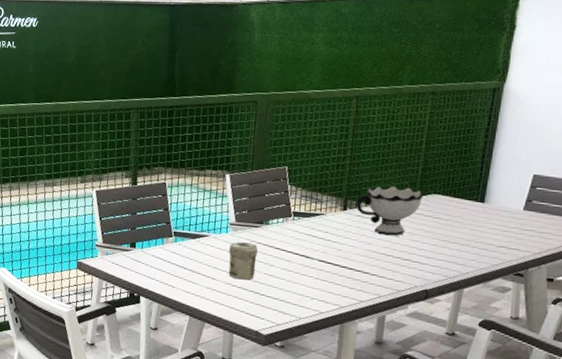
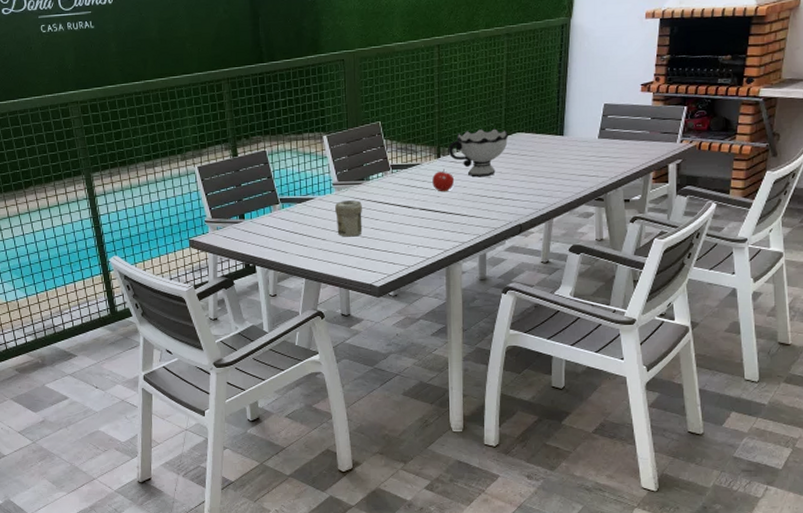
fruit: none [335,222,360,246] -> present [432,169,455,192]

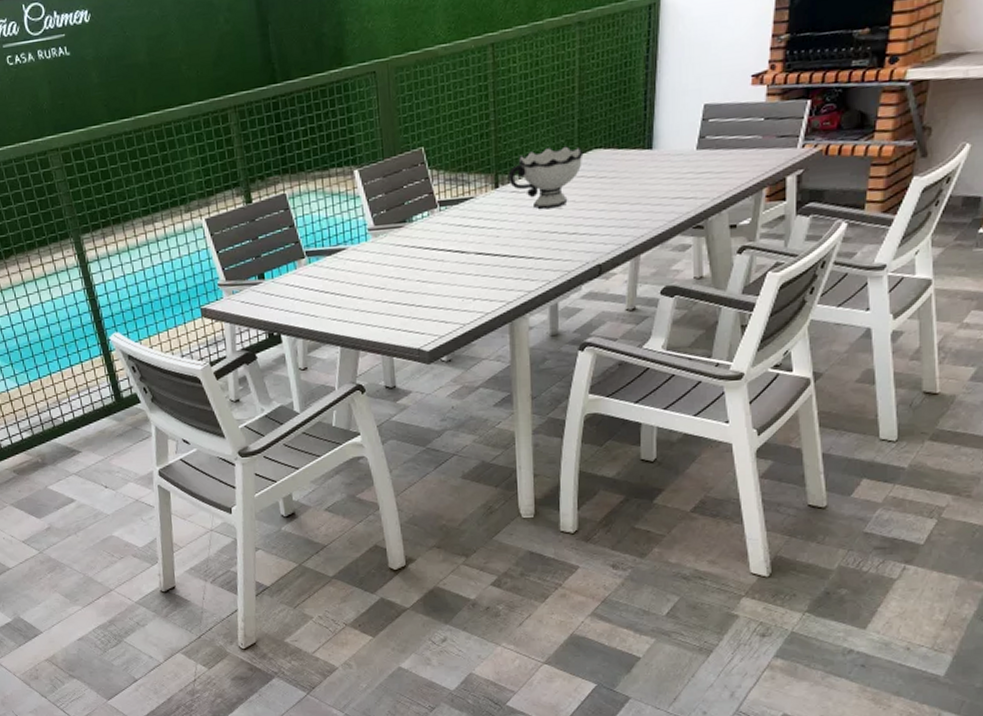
jar: present [335,200,363,237] -> none [372,247,407,294]
fruit: present [432,169,455,192] -> none [490,201,517,231]

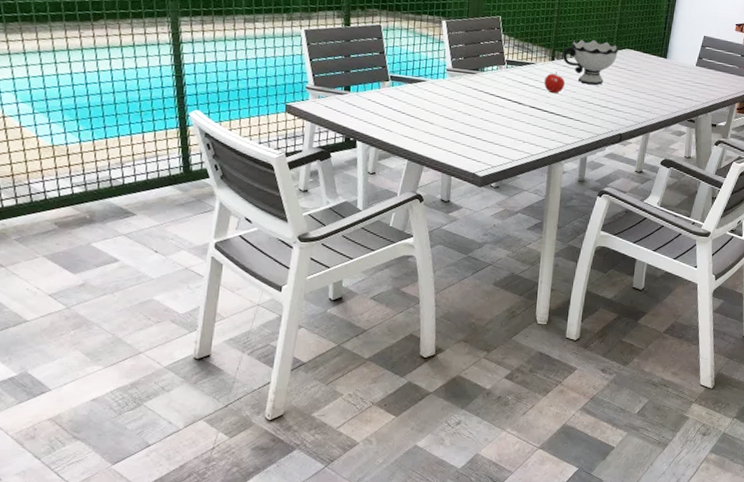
fruit: none [490,201,517,231] -> present [544,72,566,94]

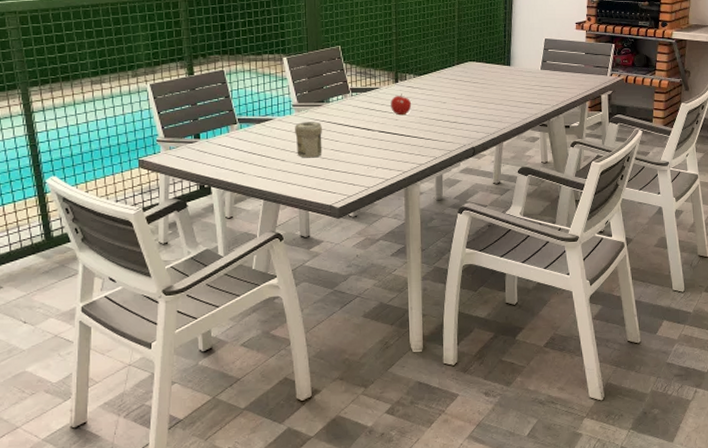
jar: none [446,87,474,125] -> present [295,122,322,158]
bowl: present [562,39,619,86] -> none [405,57,461,102]

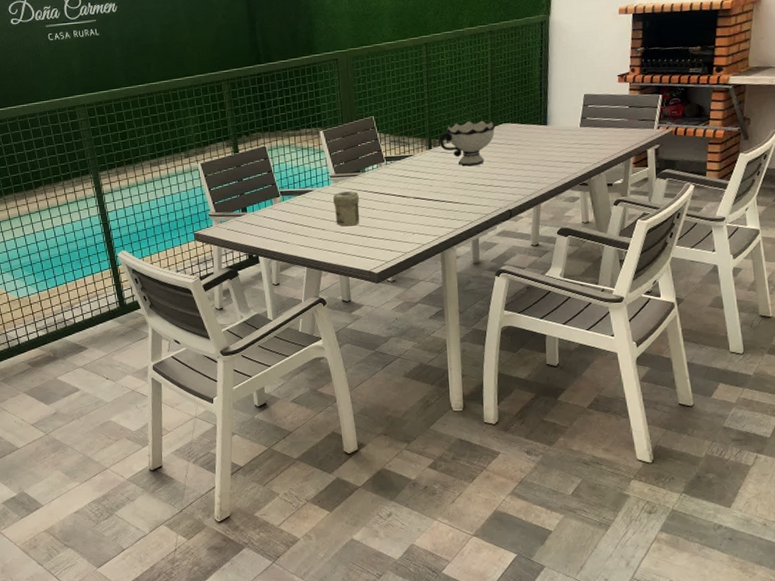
fruit: present [391,93,412,116] -> none [425,159,446,182]
bowl: none [405,57,461,102] -> present [438,120,496,167]

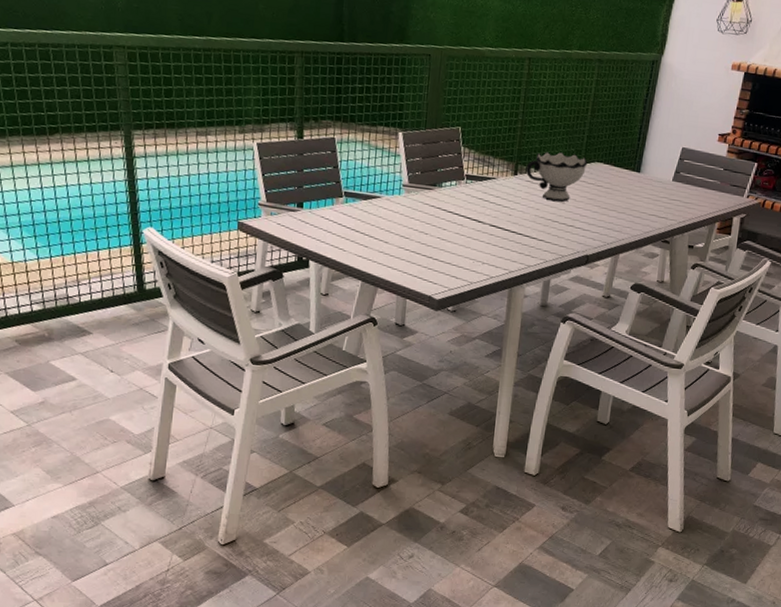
jar: present [333,191,360,227] -> none [401,204,431,244]

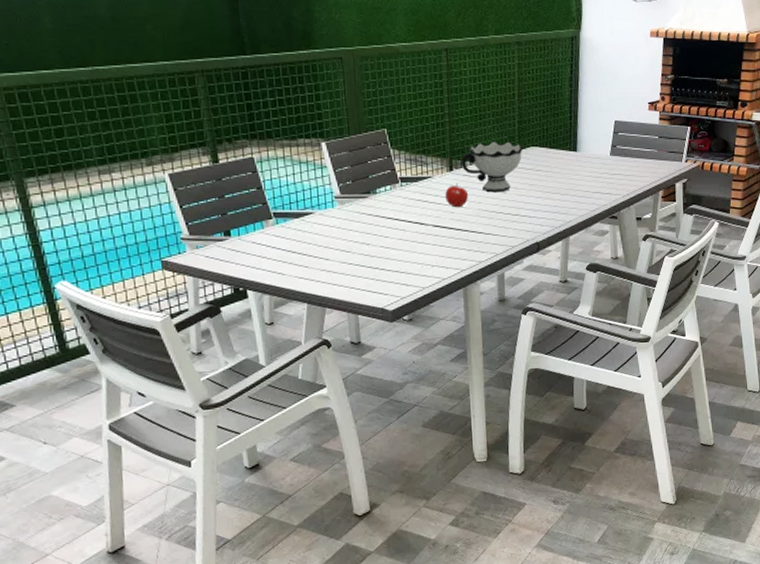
fruit: none [506,187,529,212] -> present [445,183,469,208]

